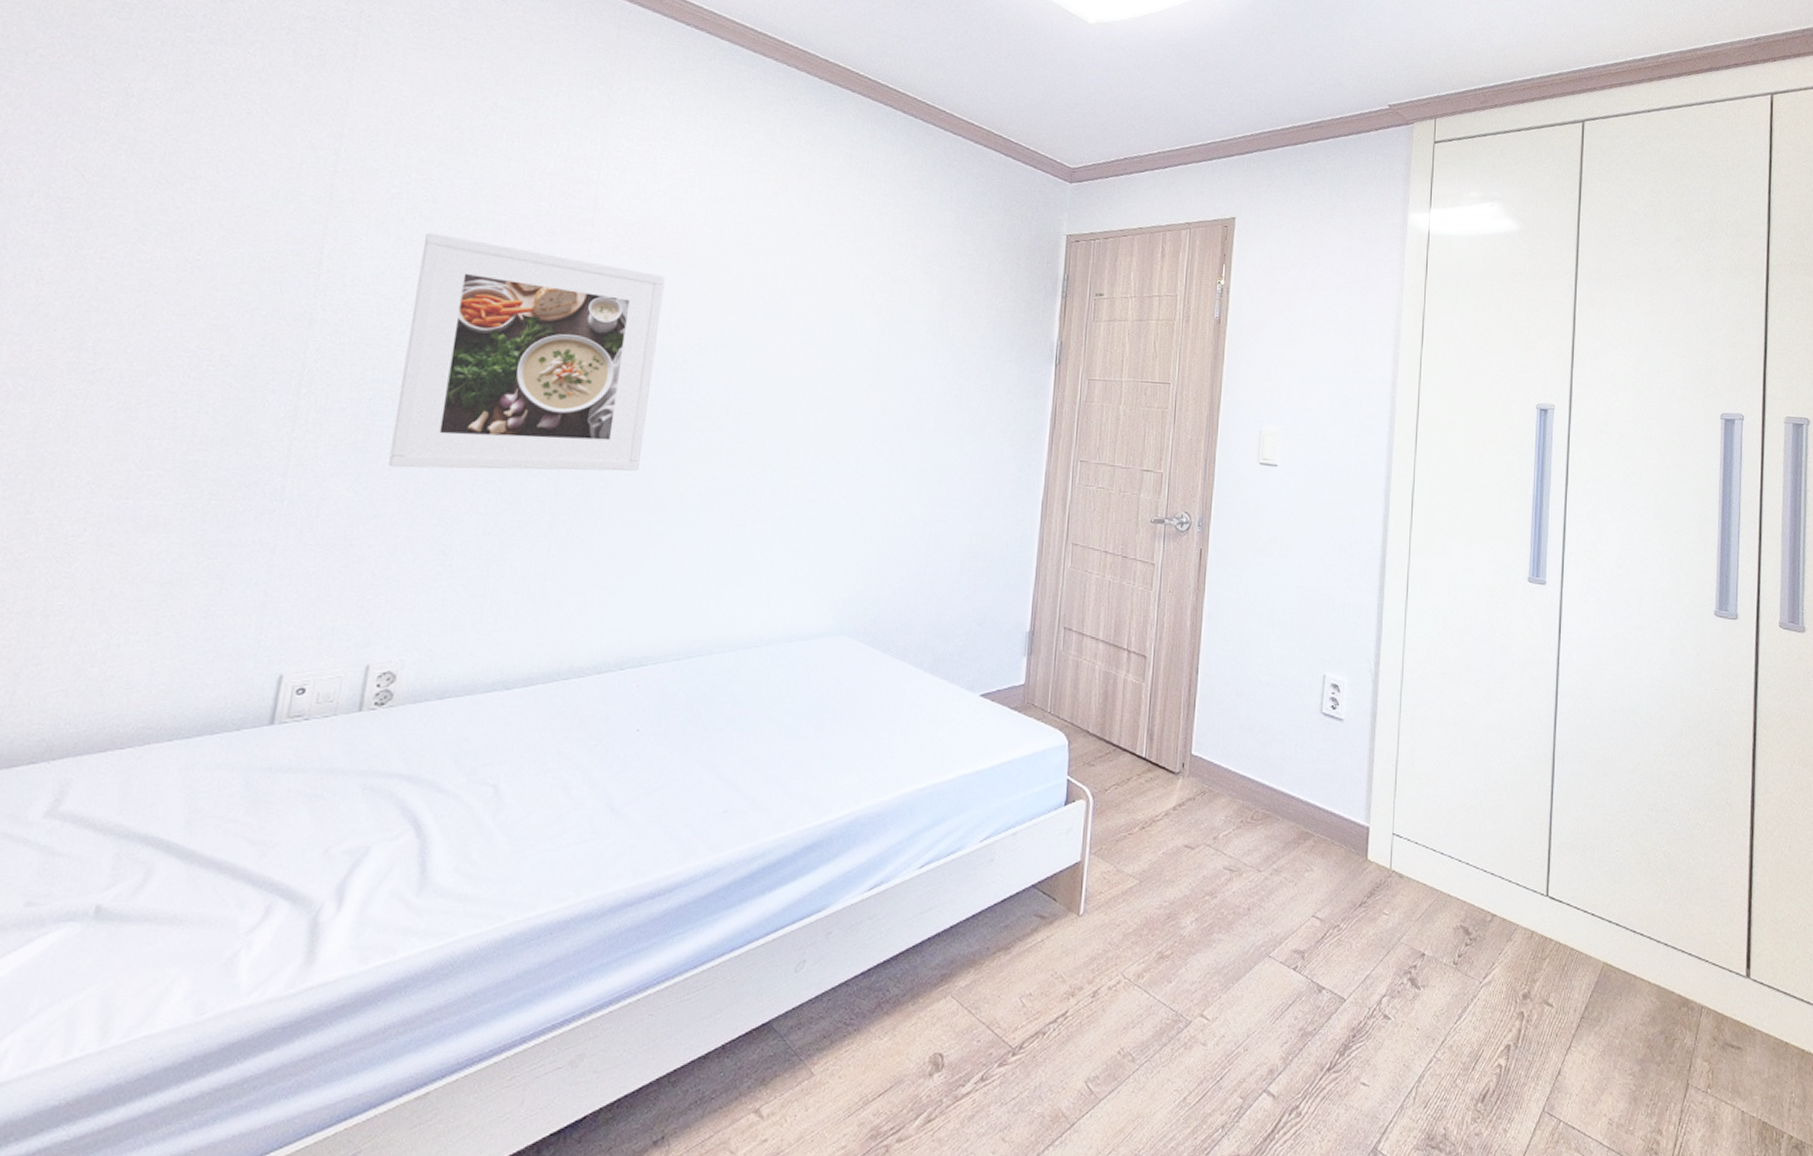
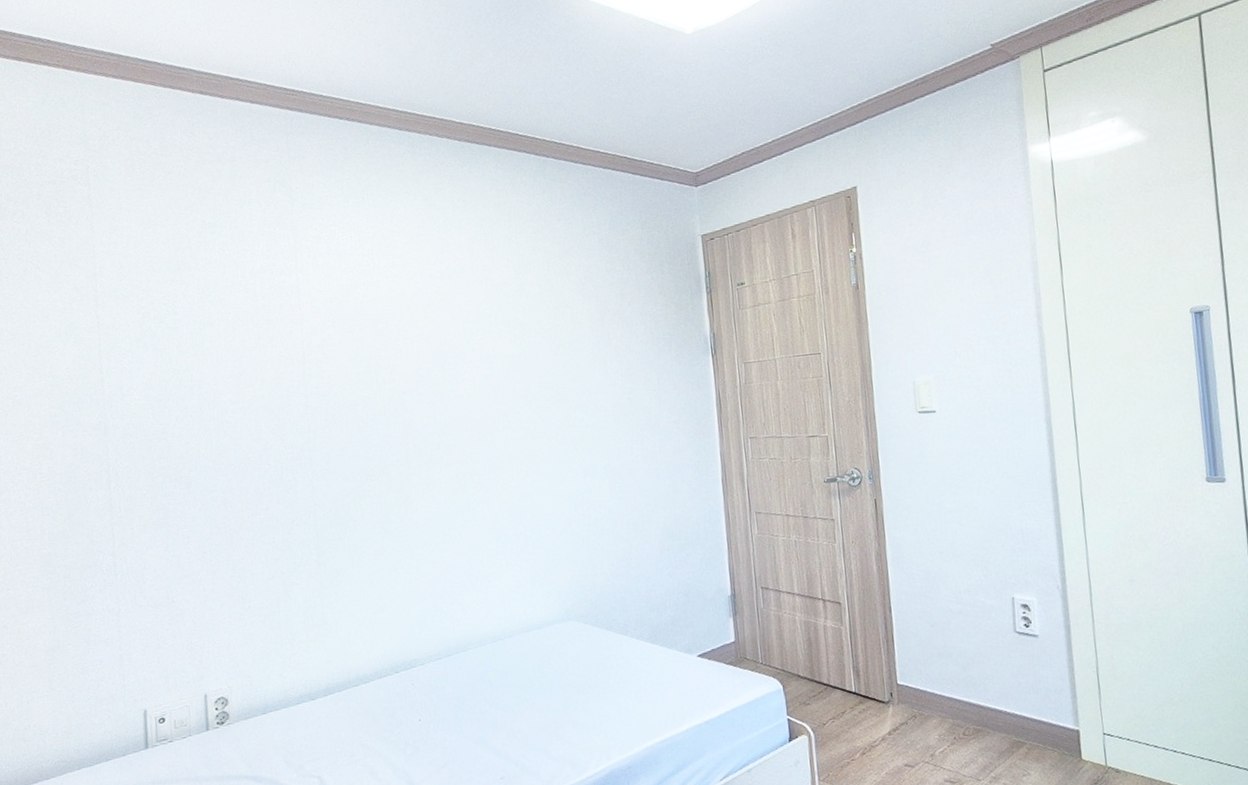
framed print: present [389,232,665,471] -> none [174,339,377,536]

